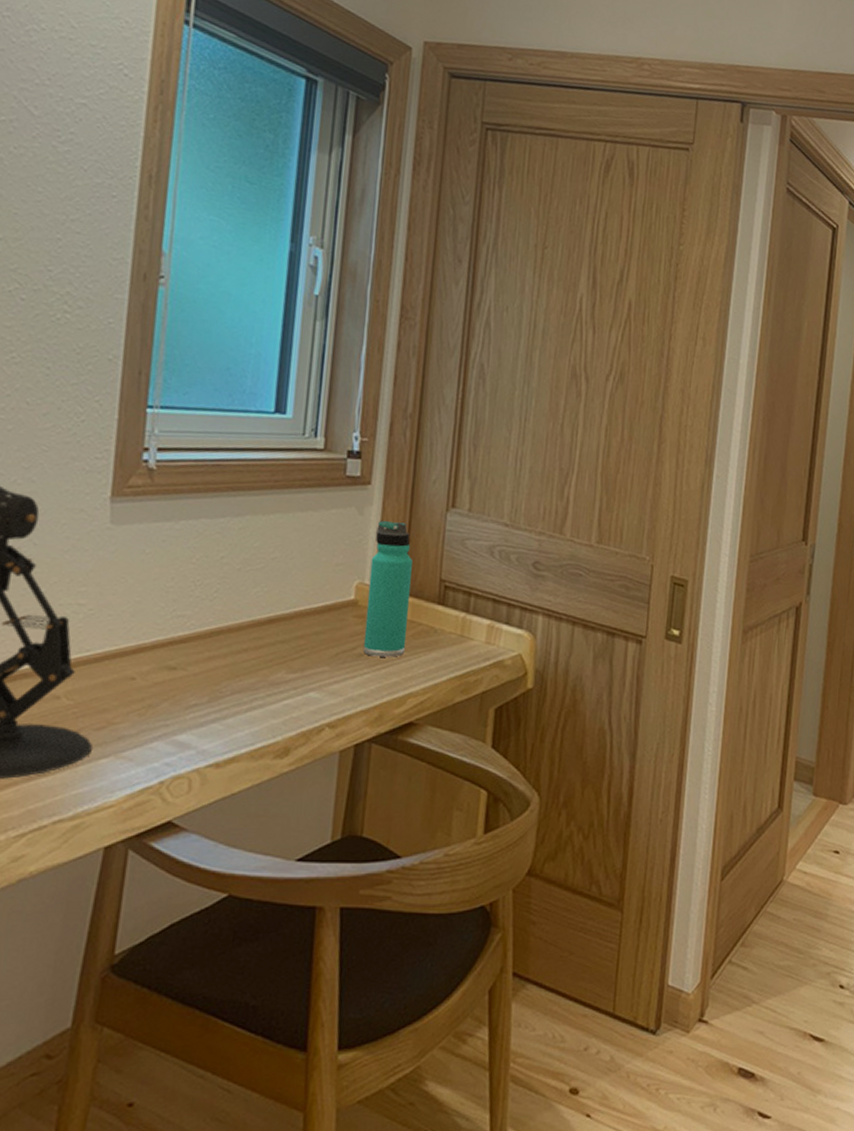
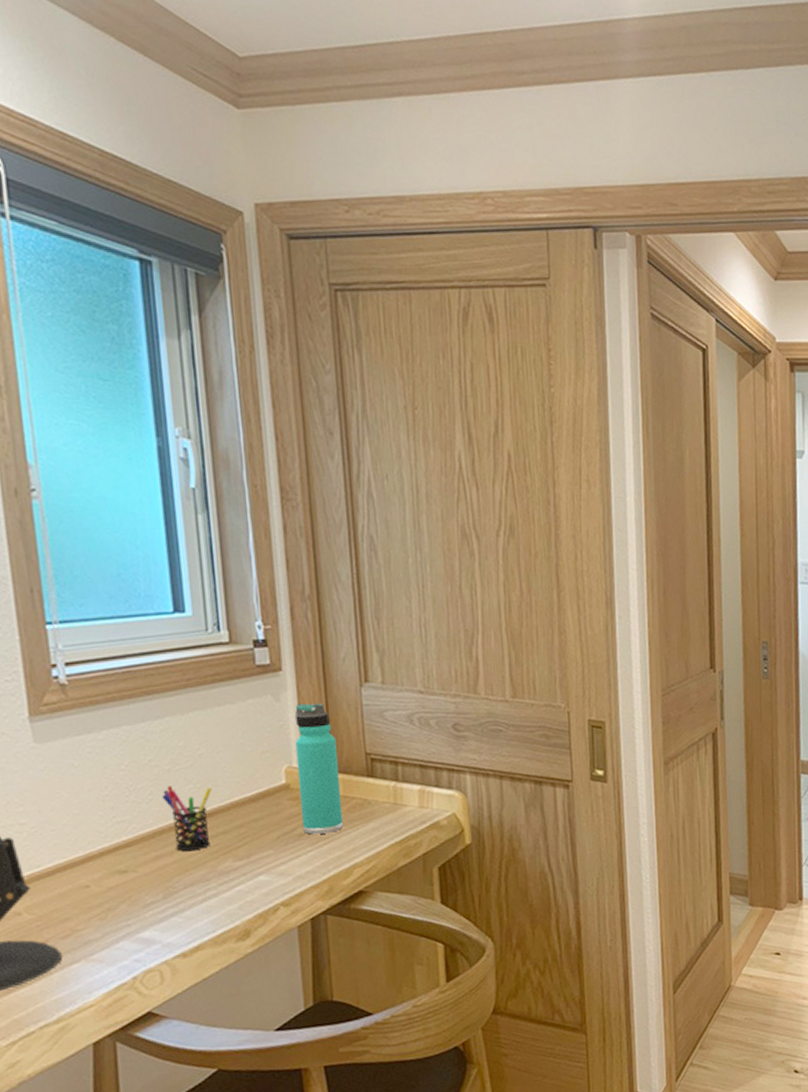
pen holder: none [227,586,279,656] -> present [162,786,212,851]

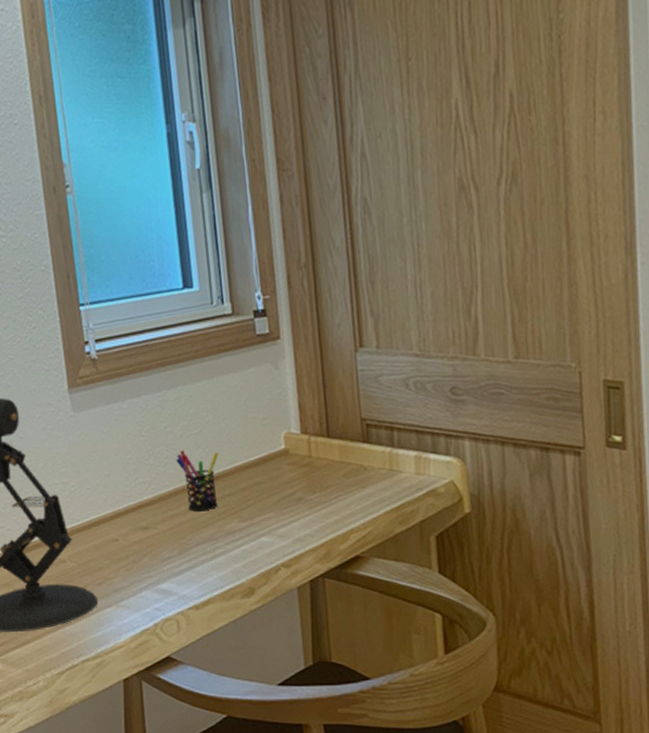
thermos bottle: present [294,703,344,835] -> none [292,370,340,499]

